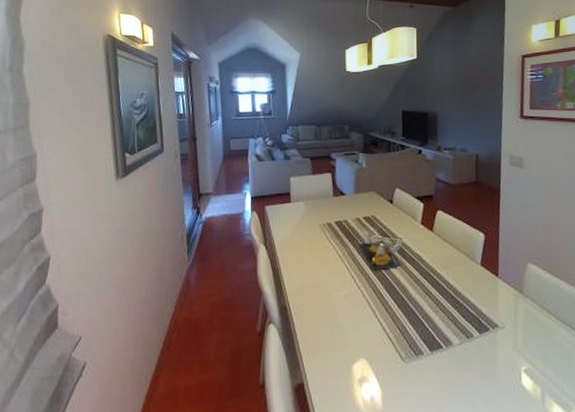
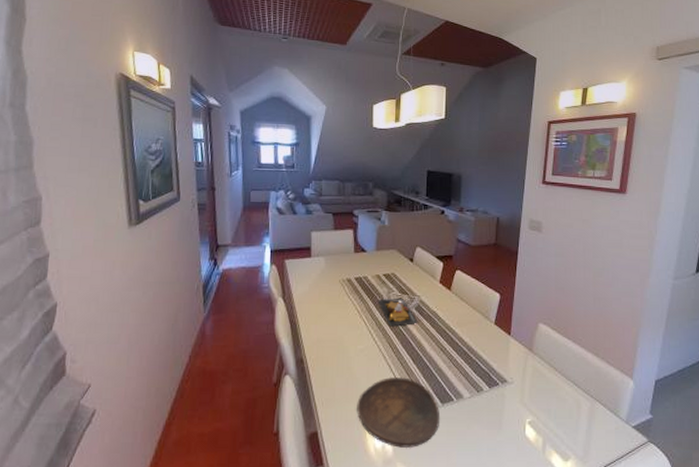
decorative bowl: none [343,324,430,401] -> present [357,377,441,449]

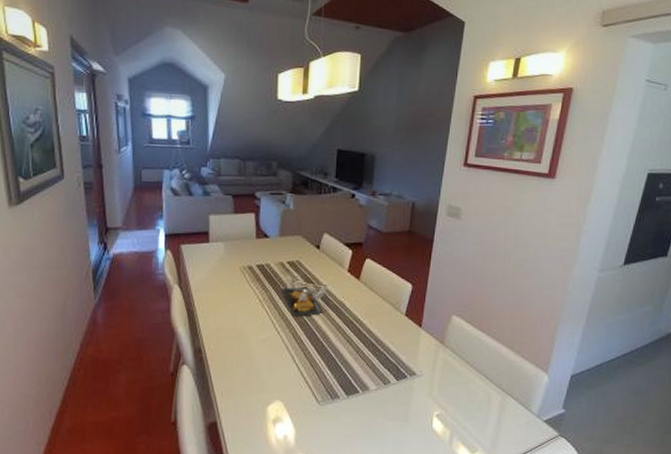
decorative bowl: present [357,377,441,449] -> none [258,368,345,440]

